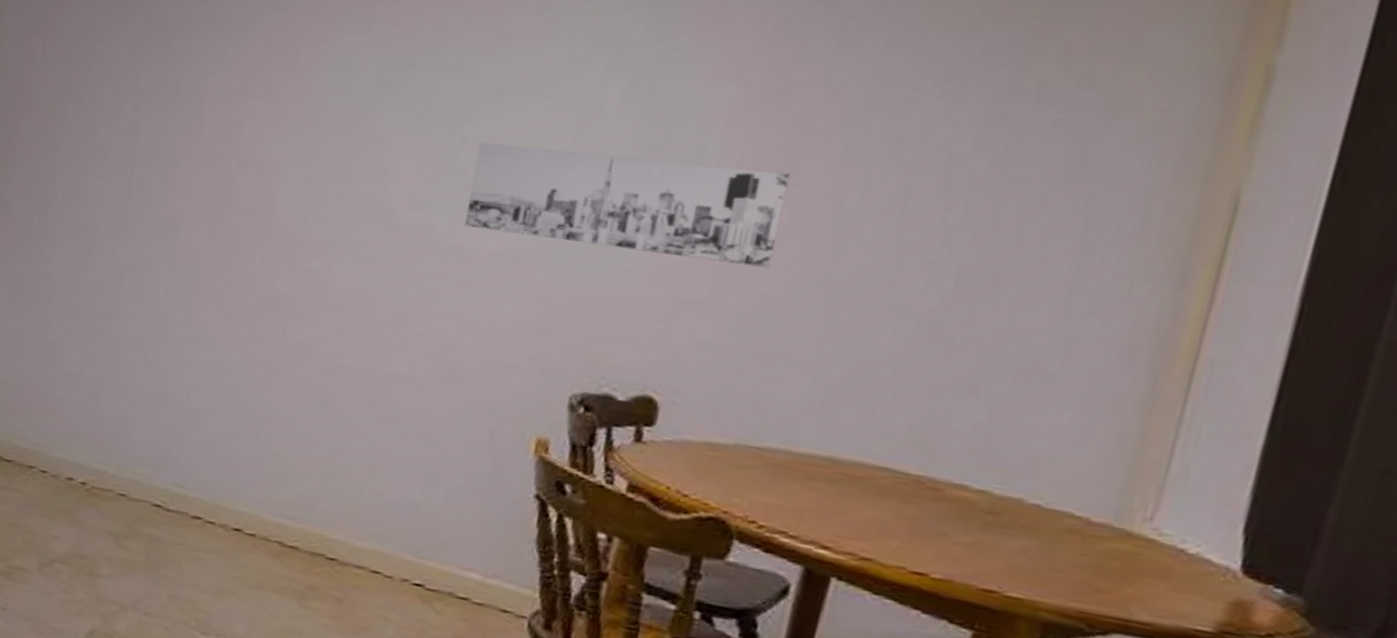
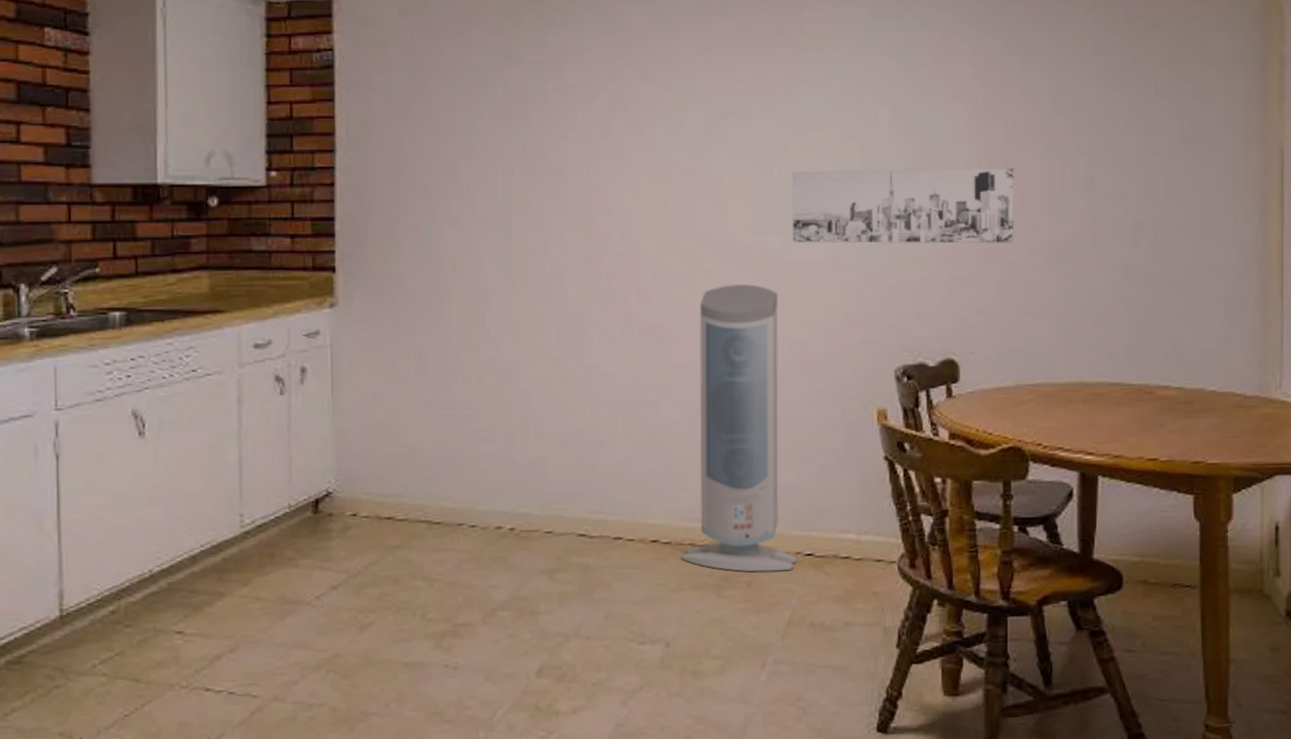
air purifier: none [265,263,436,597] -> present [682,283,798,572]

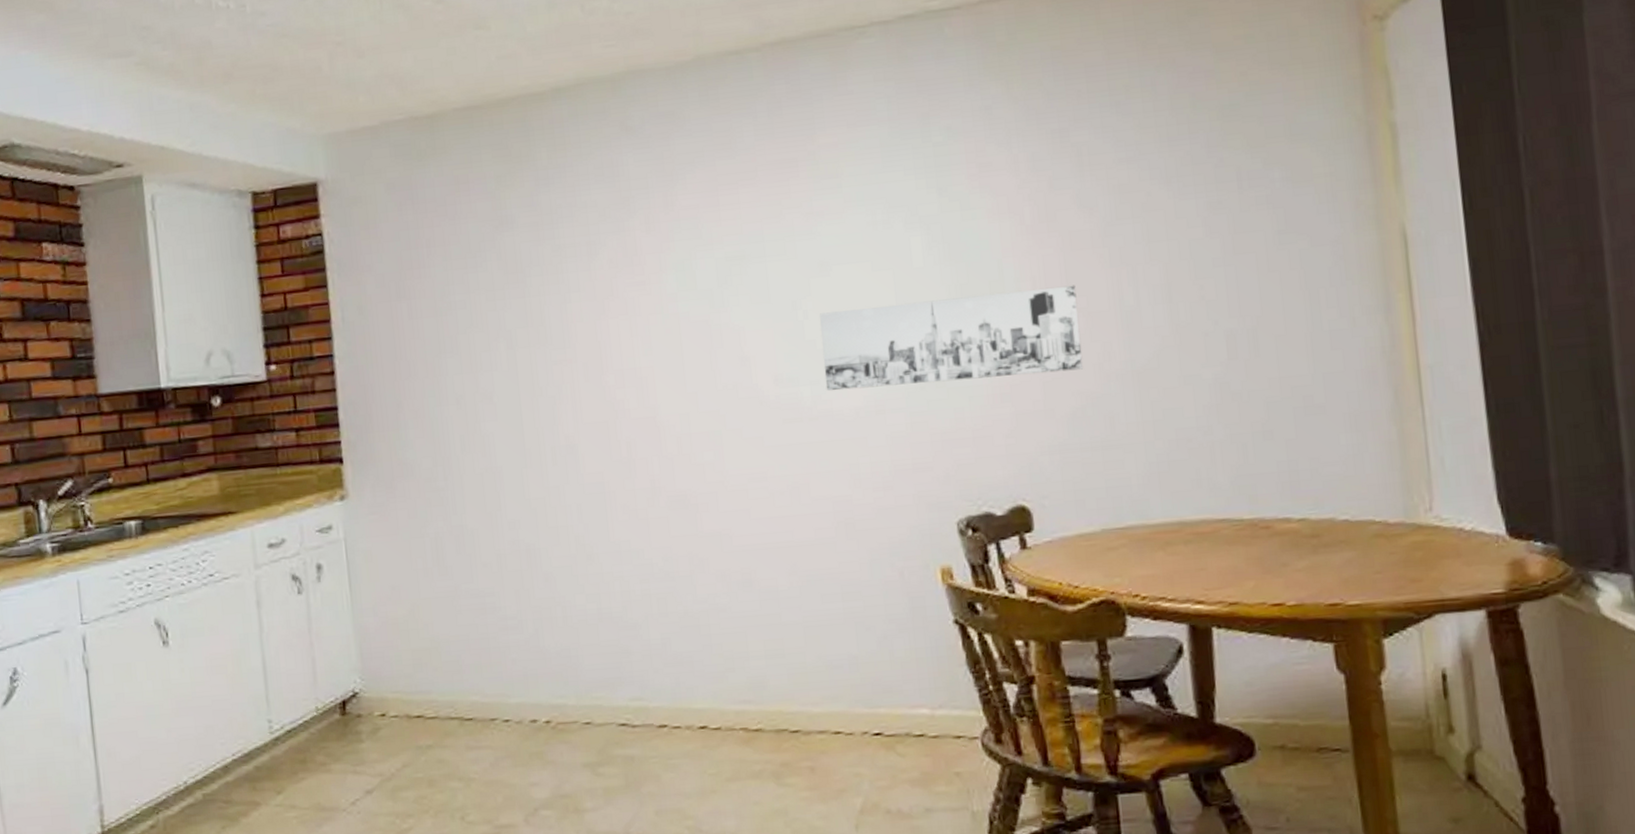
air purifier: present [682,283,798,572] -> none [729,440,865,757]

